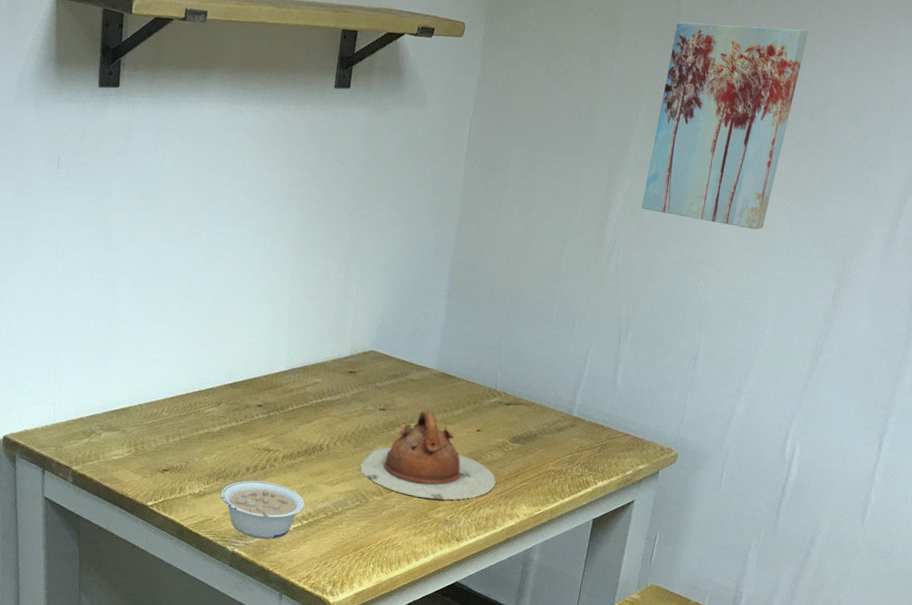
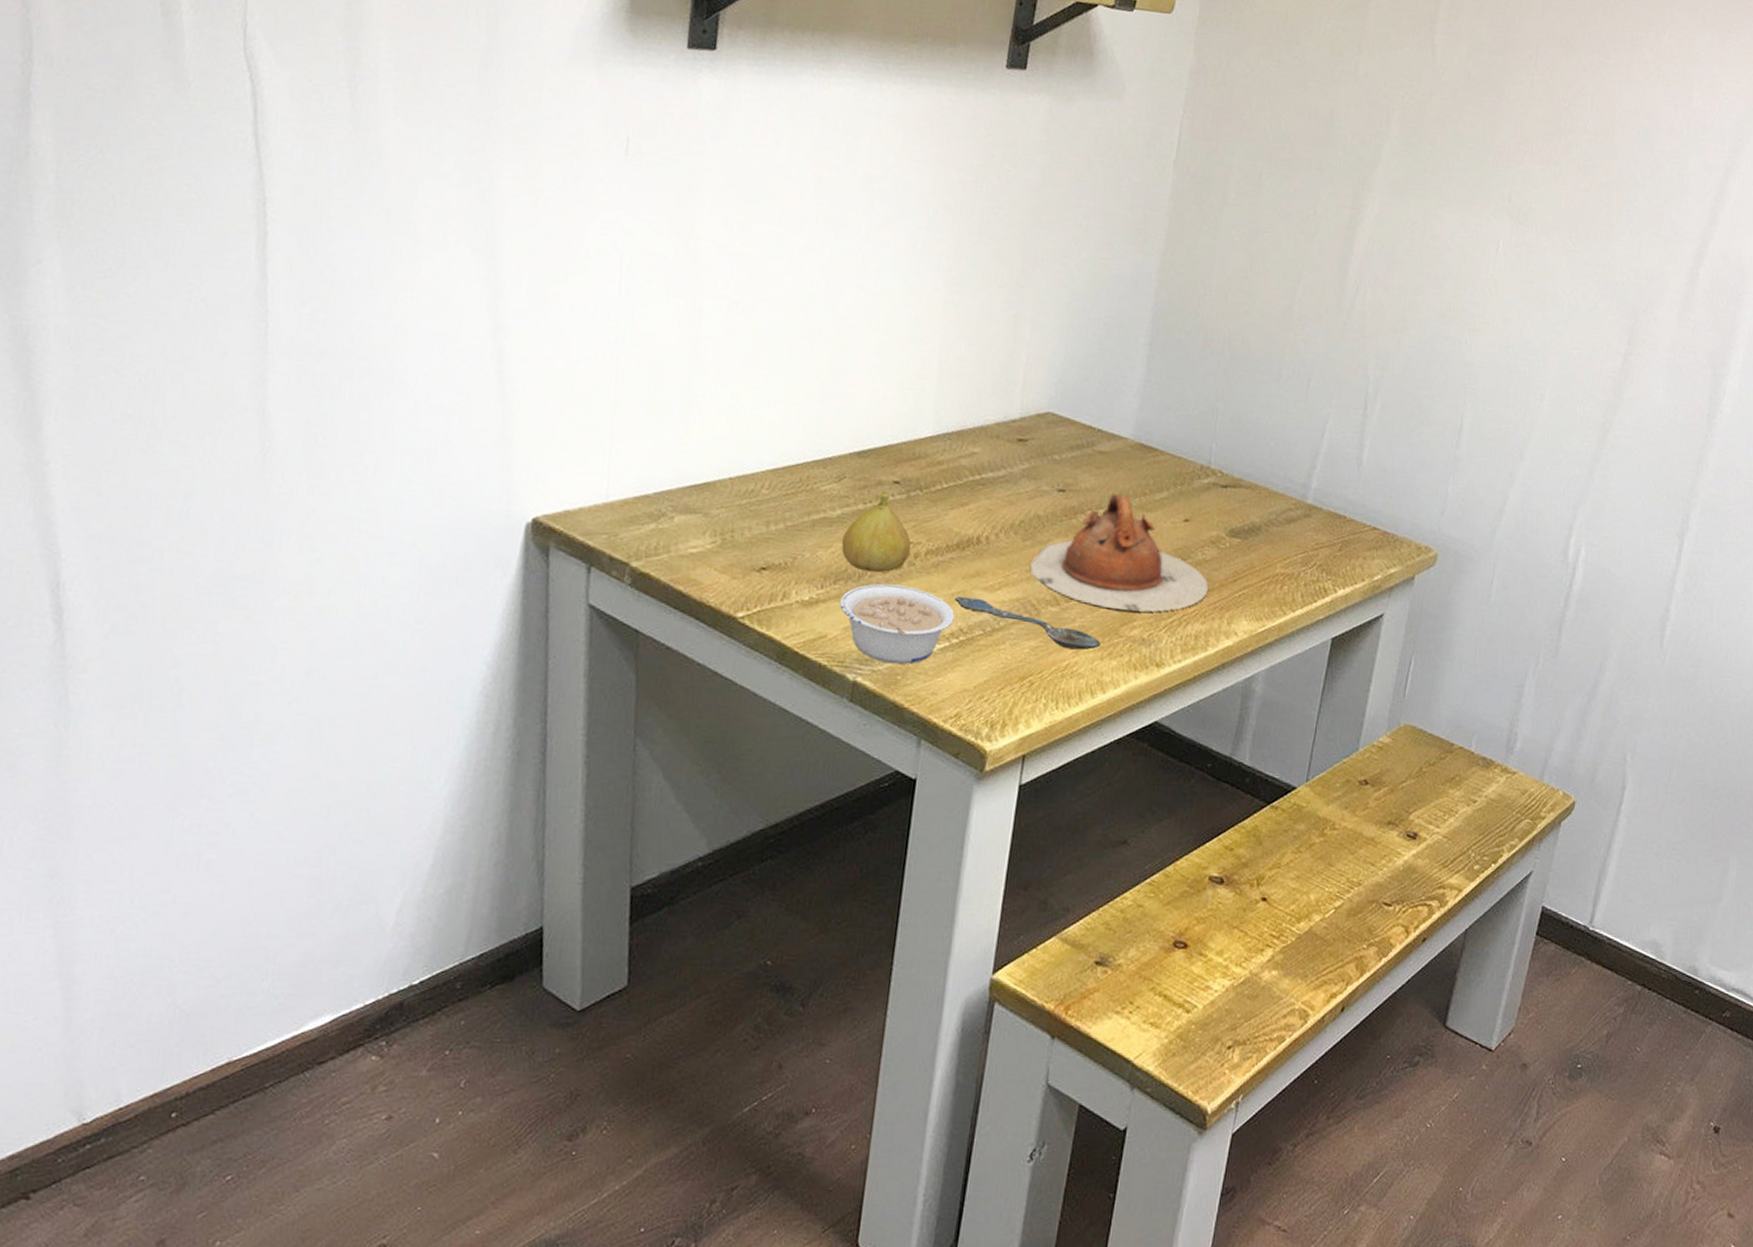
fruit: none [221,413,272,473] -> present [841,492,911,573]
spoon: none [305,489,415,529] -> present [955,596,1102,650]
wall art: present [641,22,808,230] -> none [1393,12,1591,274]

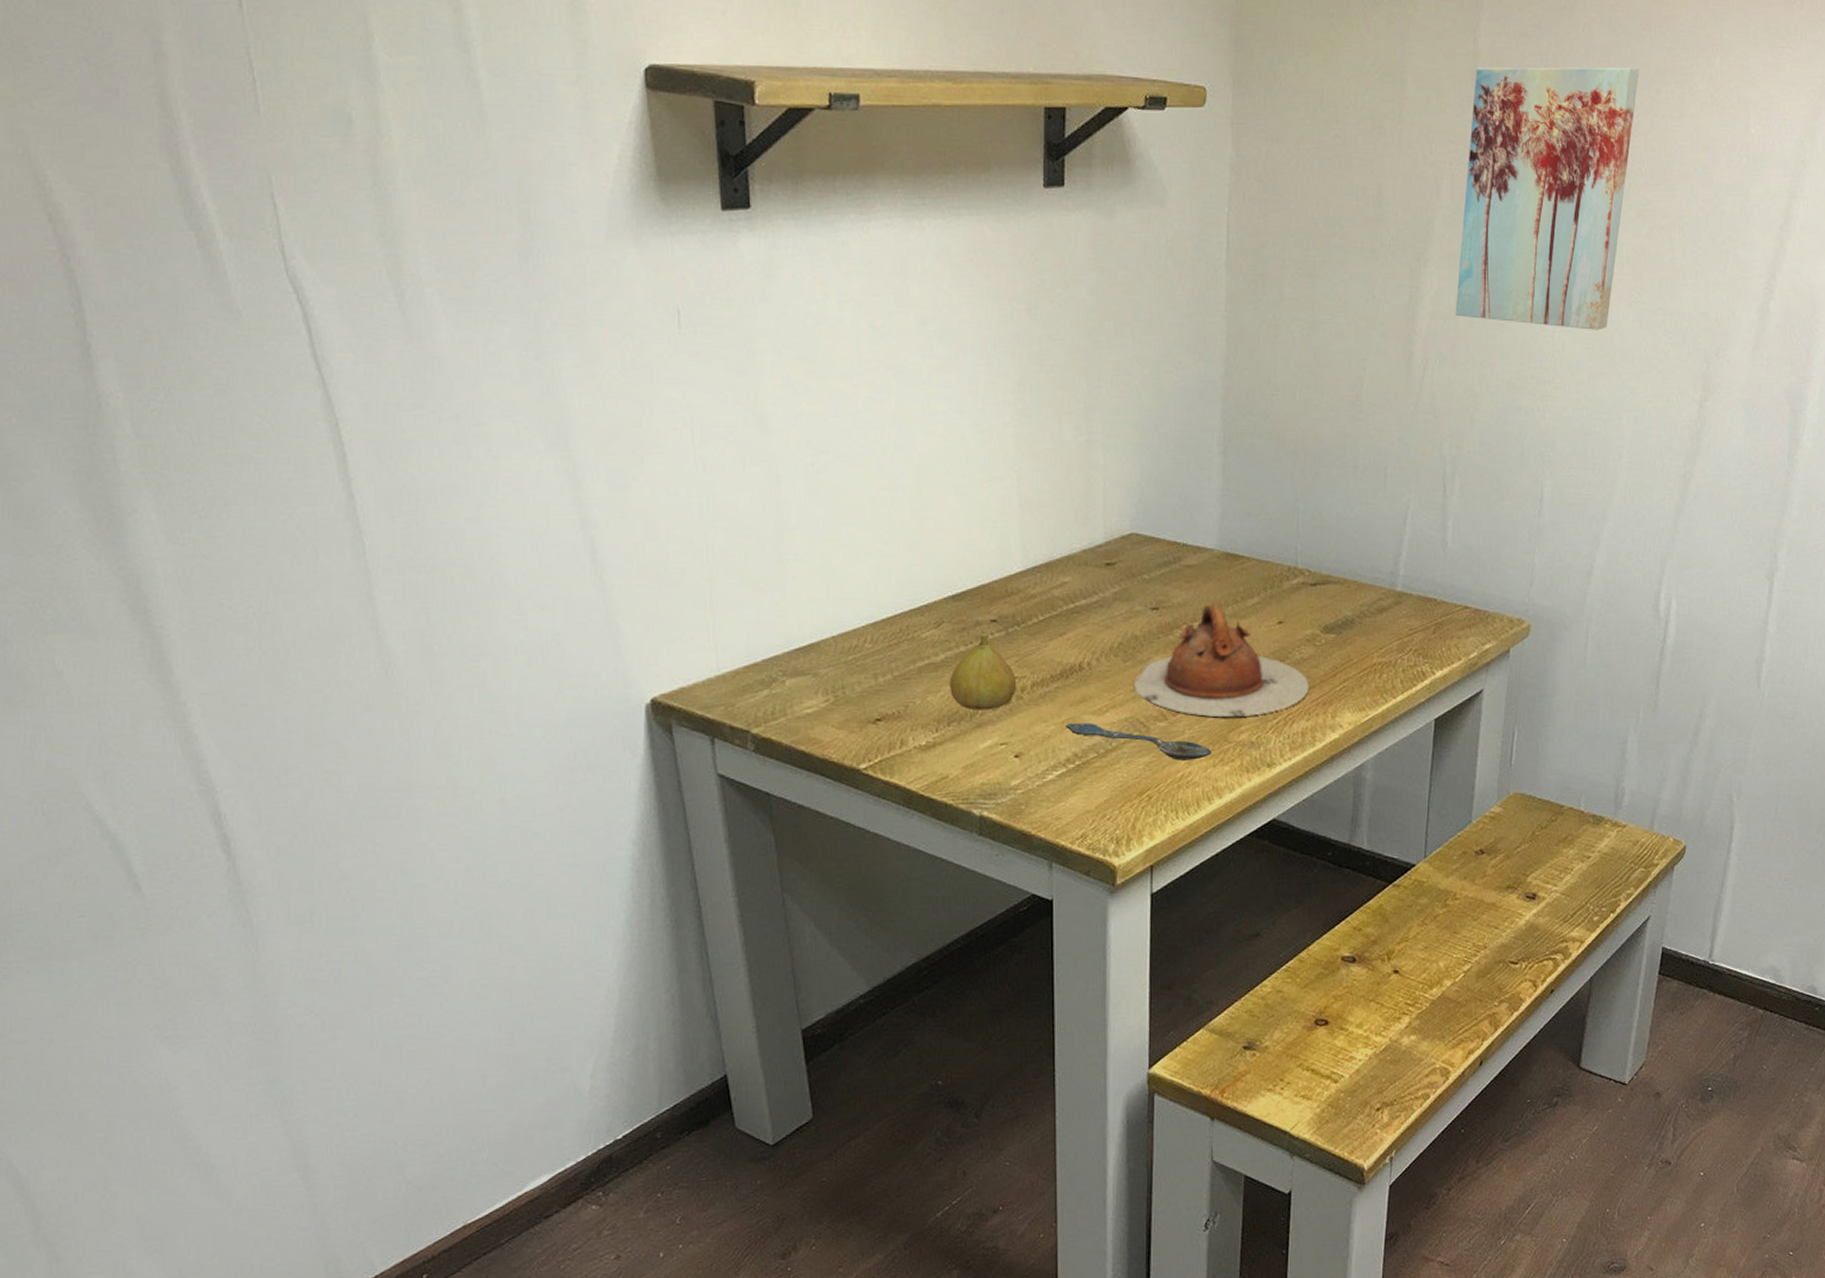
legume: present [840,584,955,665] -> none [956,719,1067,795]
wall art: none [1393,12,1591,274] -> present [1455,67,1639,330]

